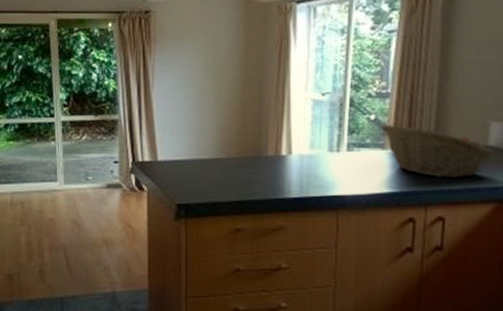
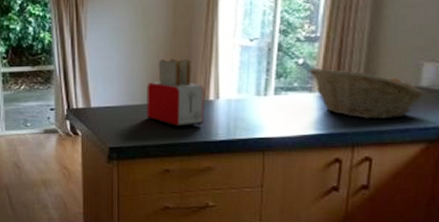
toaster: none [217,111,276,184] -> present [147,58,204,128]

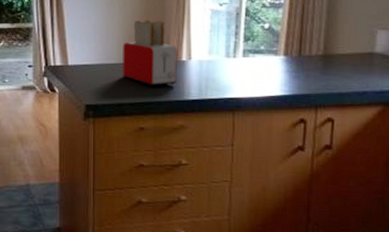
fruit basket: present [308,67,425,120] -> none [273,32,380,83]

